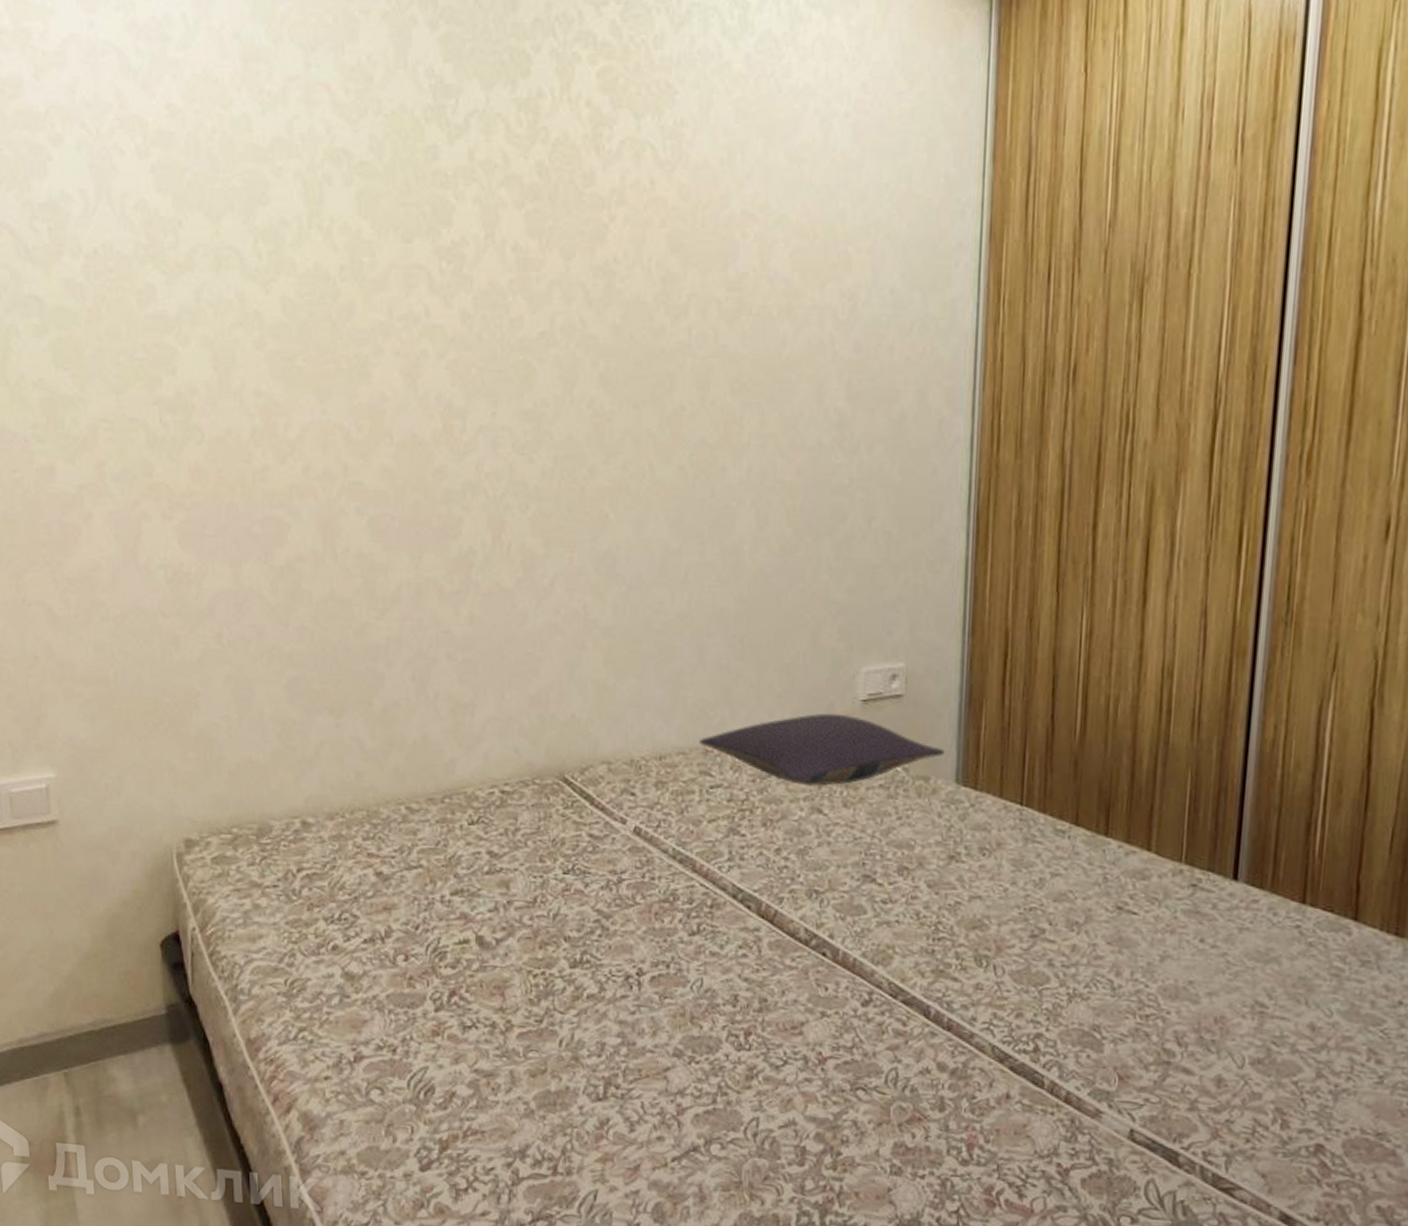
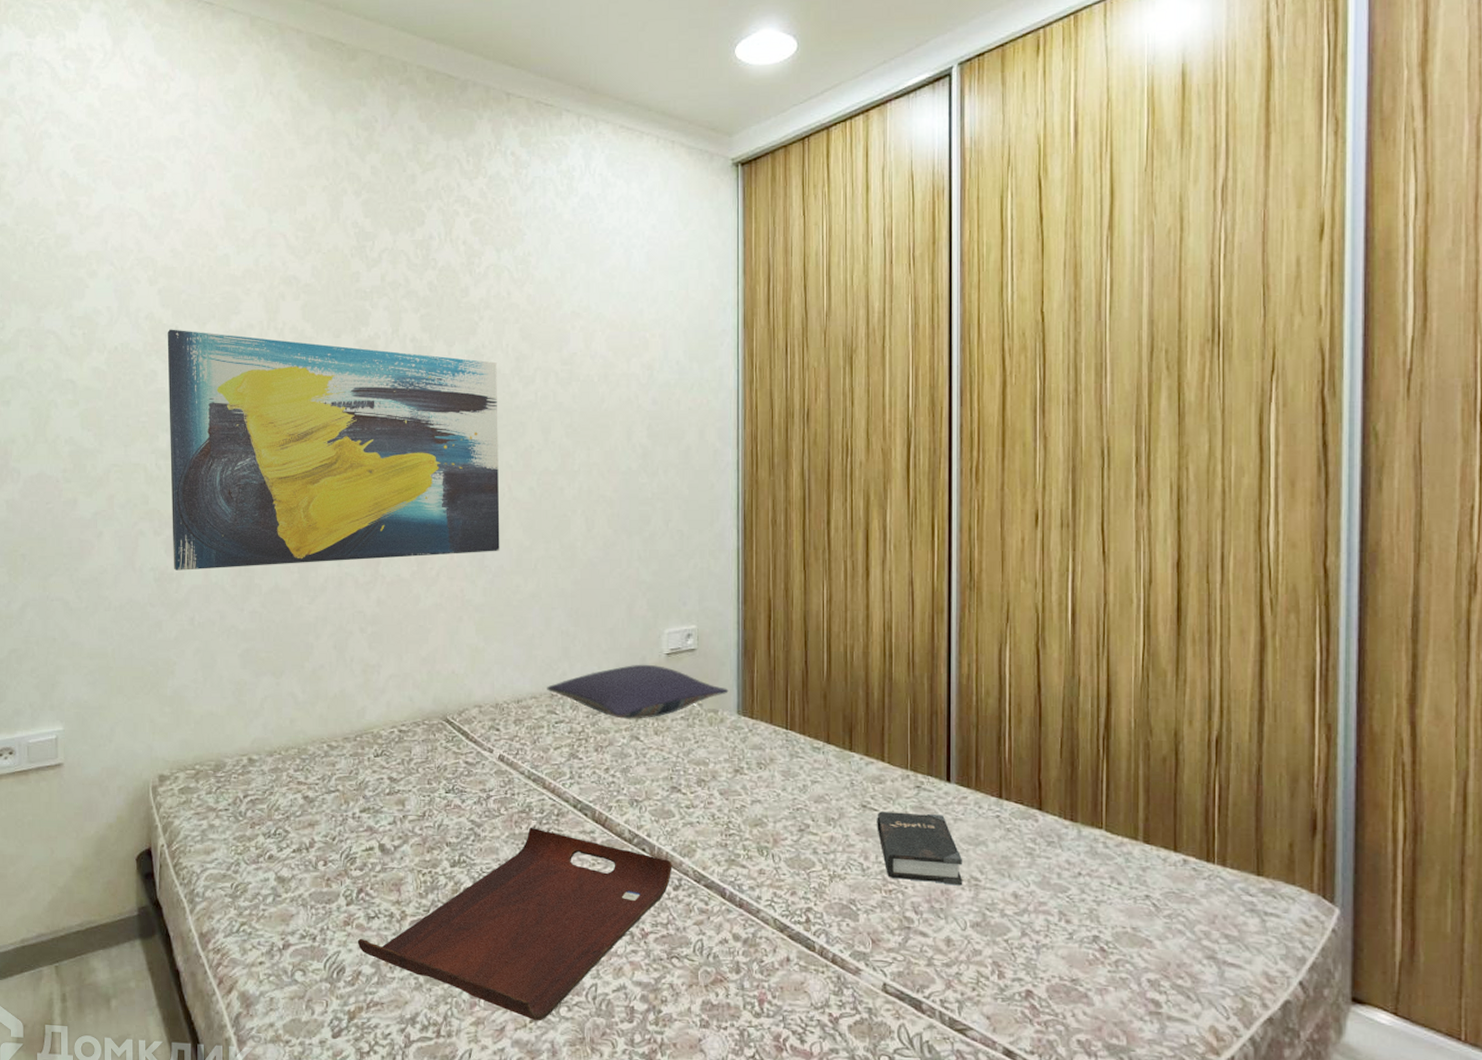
wall art: none [166,225,637,569] -> present [167,329,500,570]
serving tray: none [449,922,862,1160] -> present [357,828,673,1021]
hardback book: none [1135,915,1246,1013] -> present [877,811,963,886]

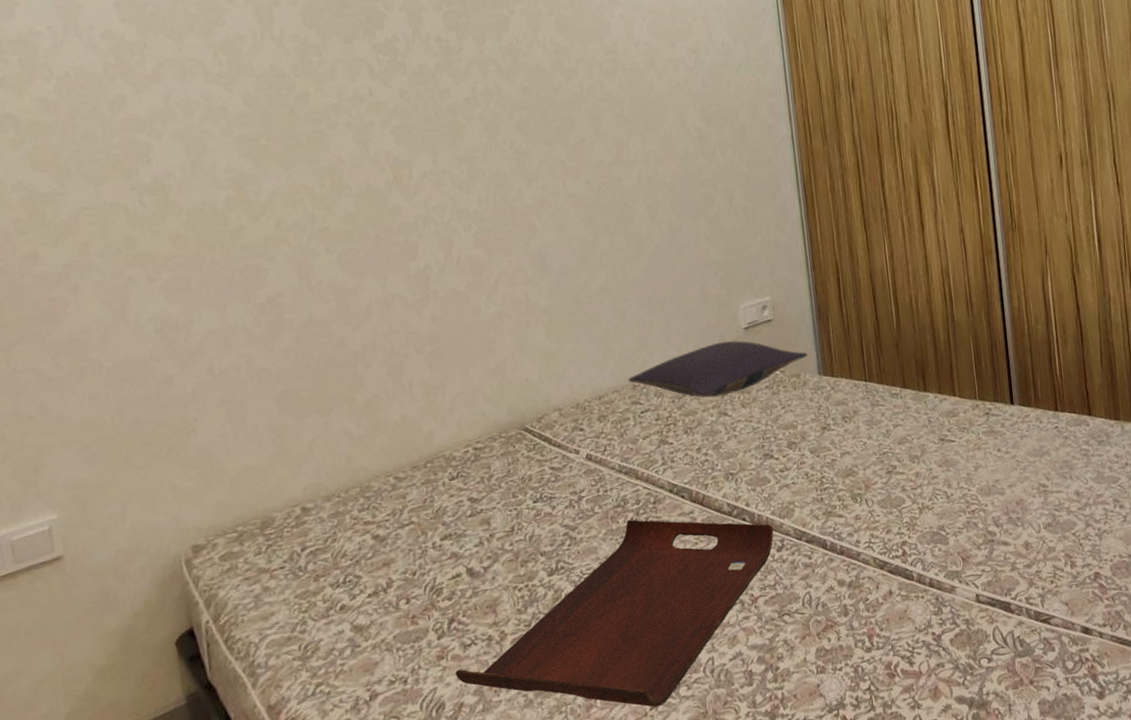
wall art: present [167,329,500,570] -> none [133,46,562,318]
hardback book: present [877,811,963,886] -> none [955,435,1034,500]

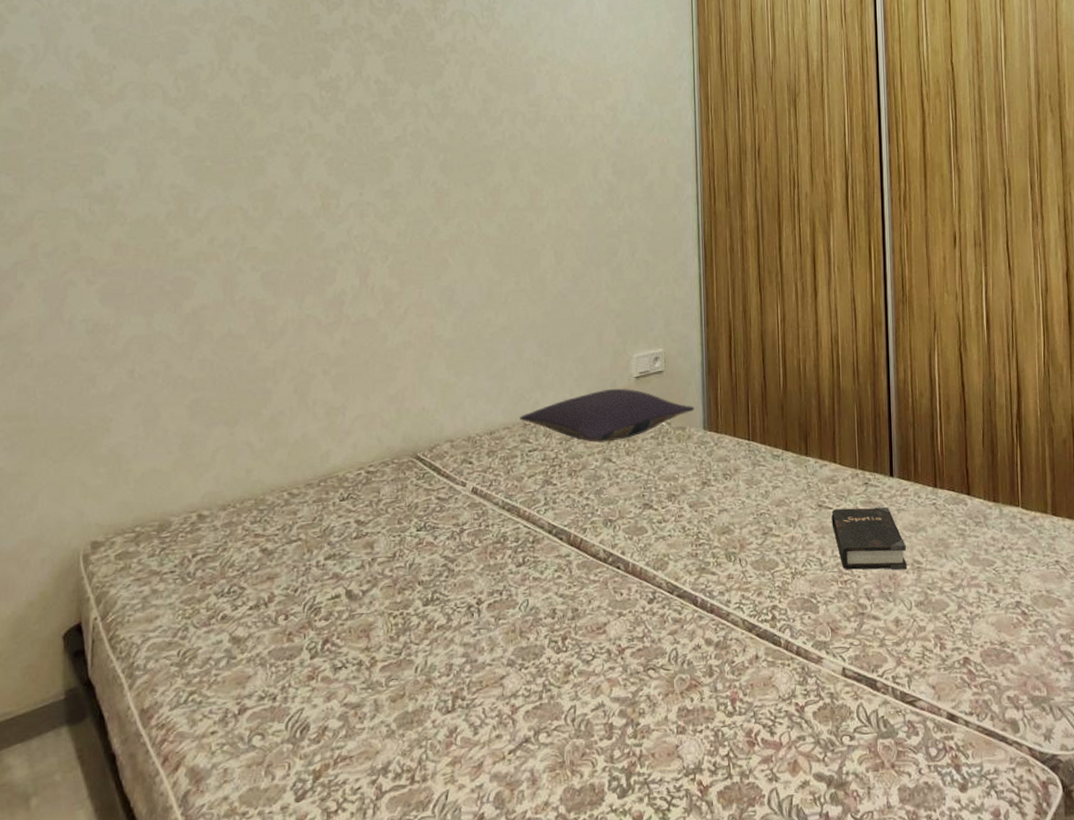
serving tray: present [455,519,774,708] -> none [323,557,647,752]
hardback book: none [955,435,1034,500] -> present [831,506,908,570]

